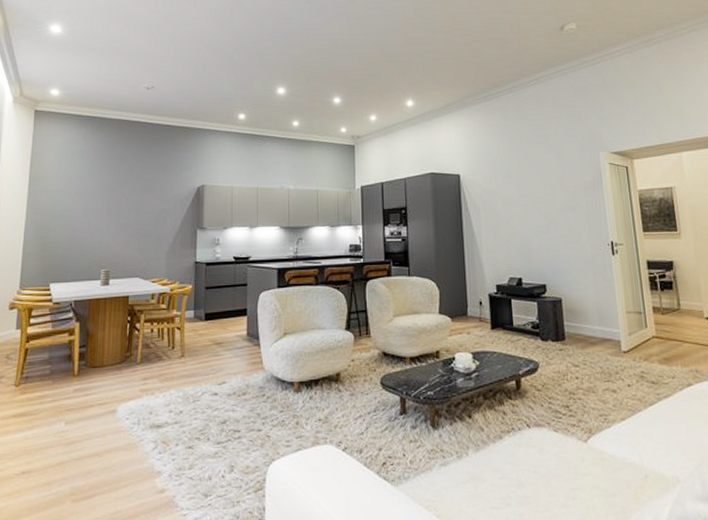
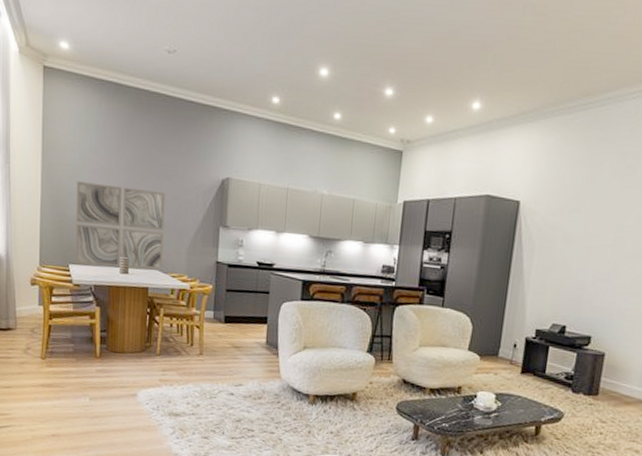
wall art: none [56,204,145,283] -> present [75,181,166,270]

